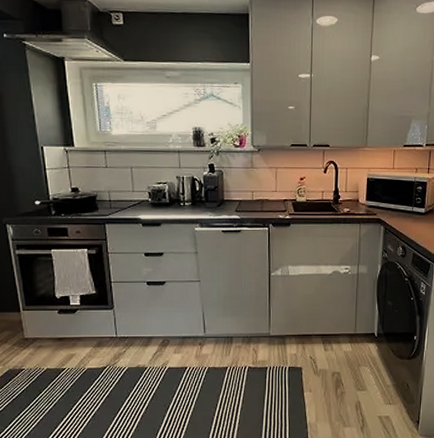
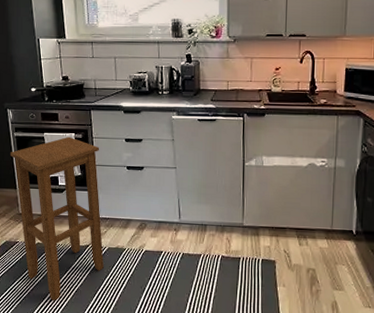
stool: none [11,252,123,429] -> present [9,136,104,301]

